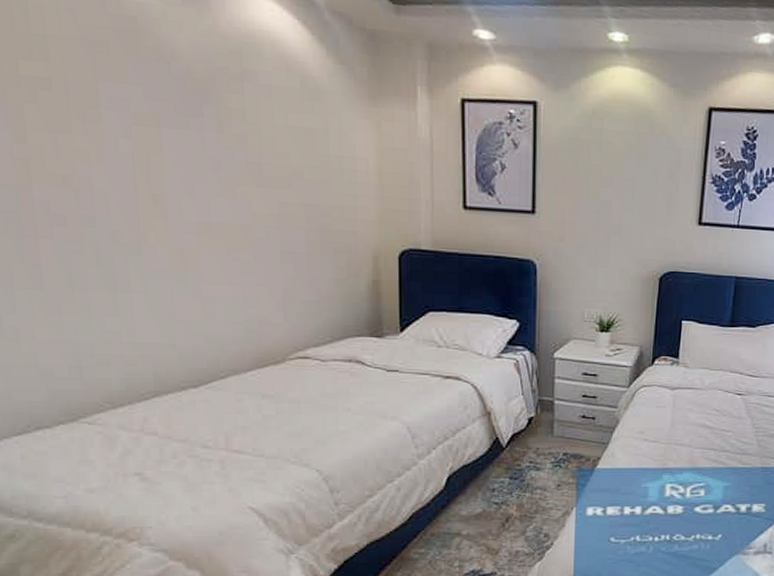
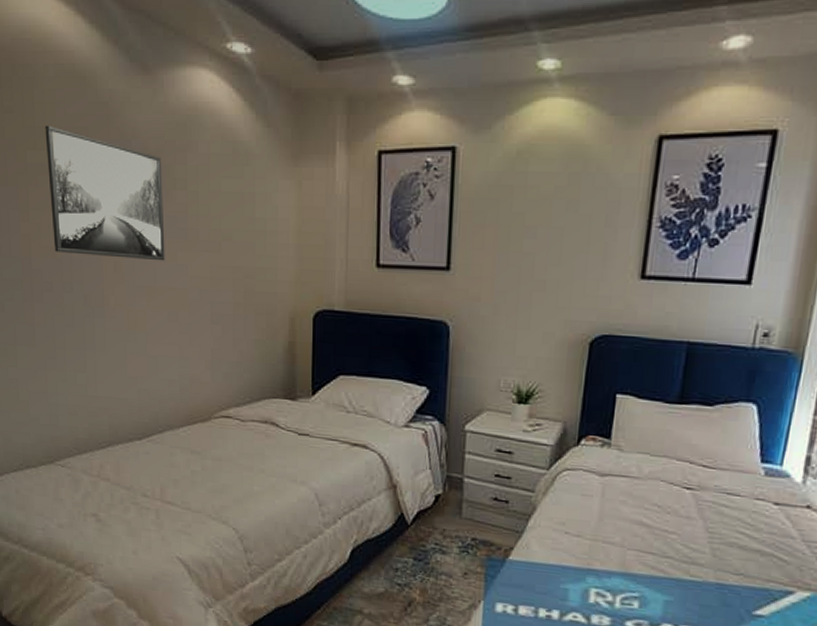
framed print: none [45,33,221,196] -> present [44,125,165,261]

